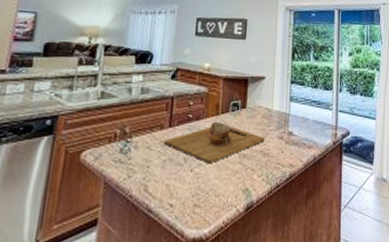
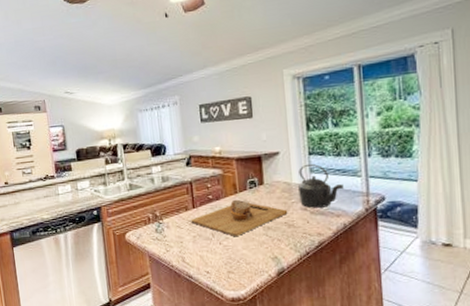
kettle: none [277,92,317,138] -> present [298,163,344,208]

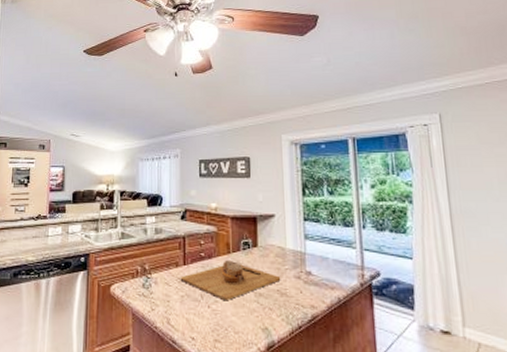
kettle: present [298,163,344,208] -> none [293,230,338,278]

